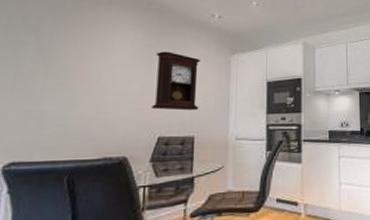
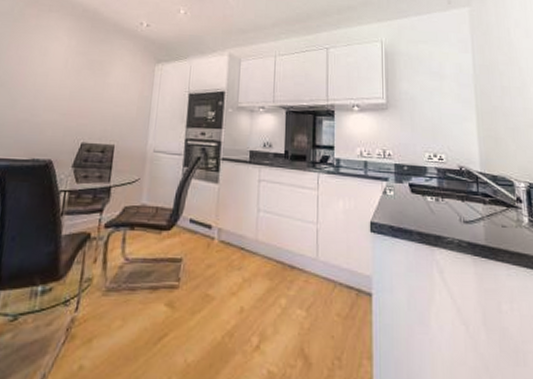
pendulum clock: present [152,51,200,111] -> none [78,58,126,119]

